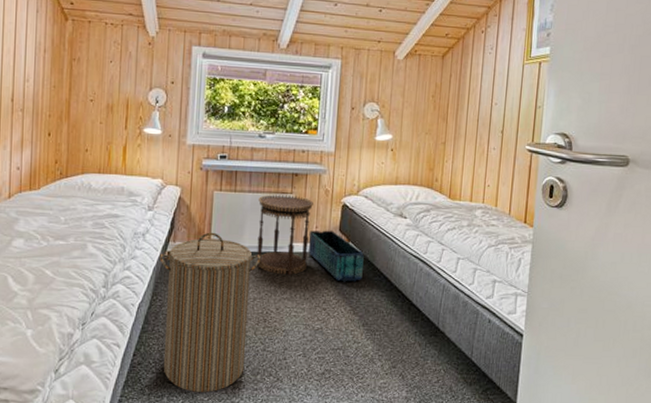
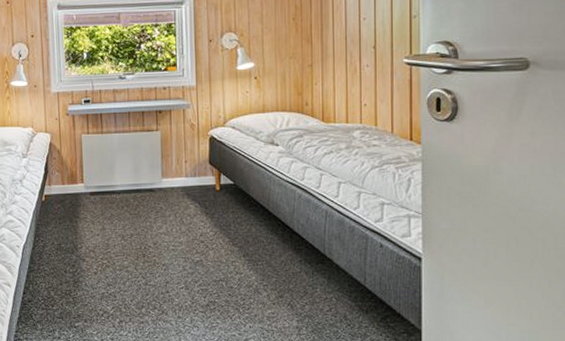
laundry hamper: present [159,232,262,392] -> none [37,174,134,326]
side table: present [257,194,313,275] -> none [125,132,180,210]
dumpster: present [308,230,364,283] -> none [178,163,238,214]

